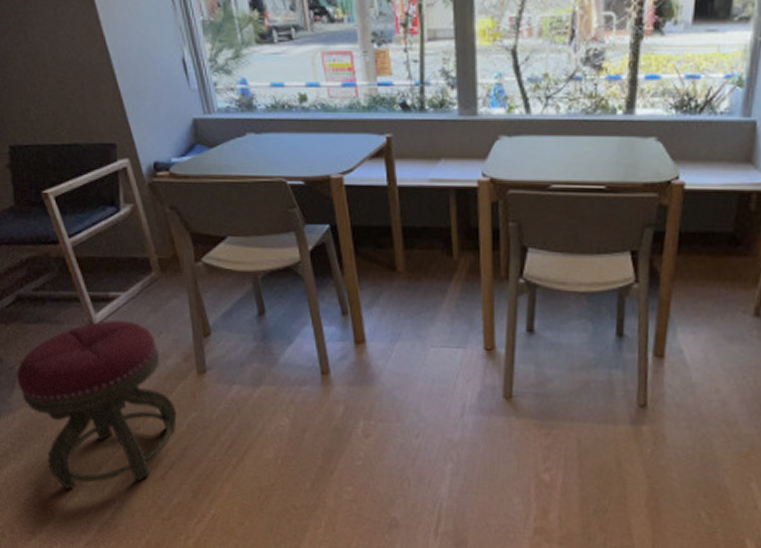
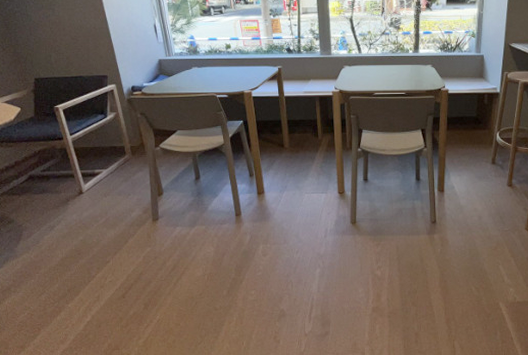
stool: present [16,319,177,489] -> none [22,188,136,311]

